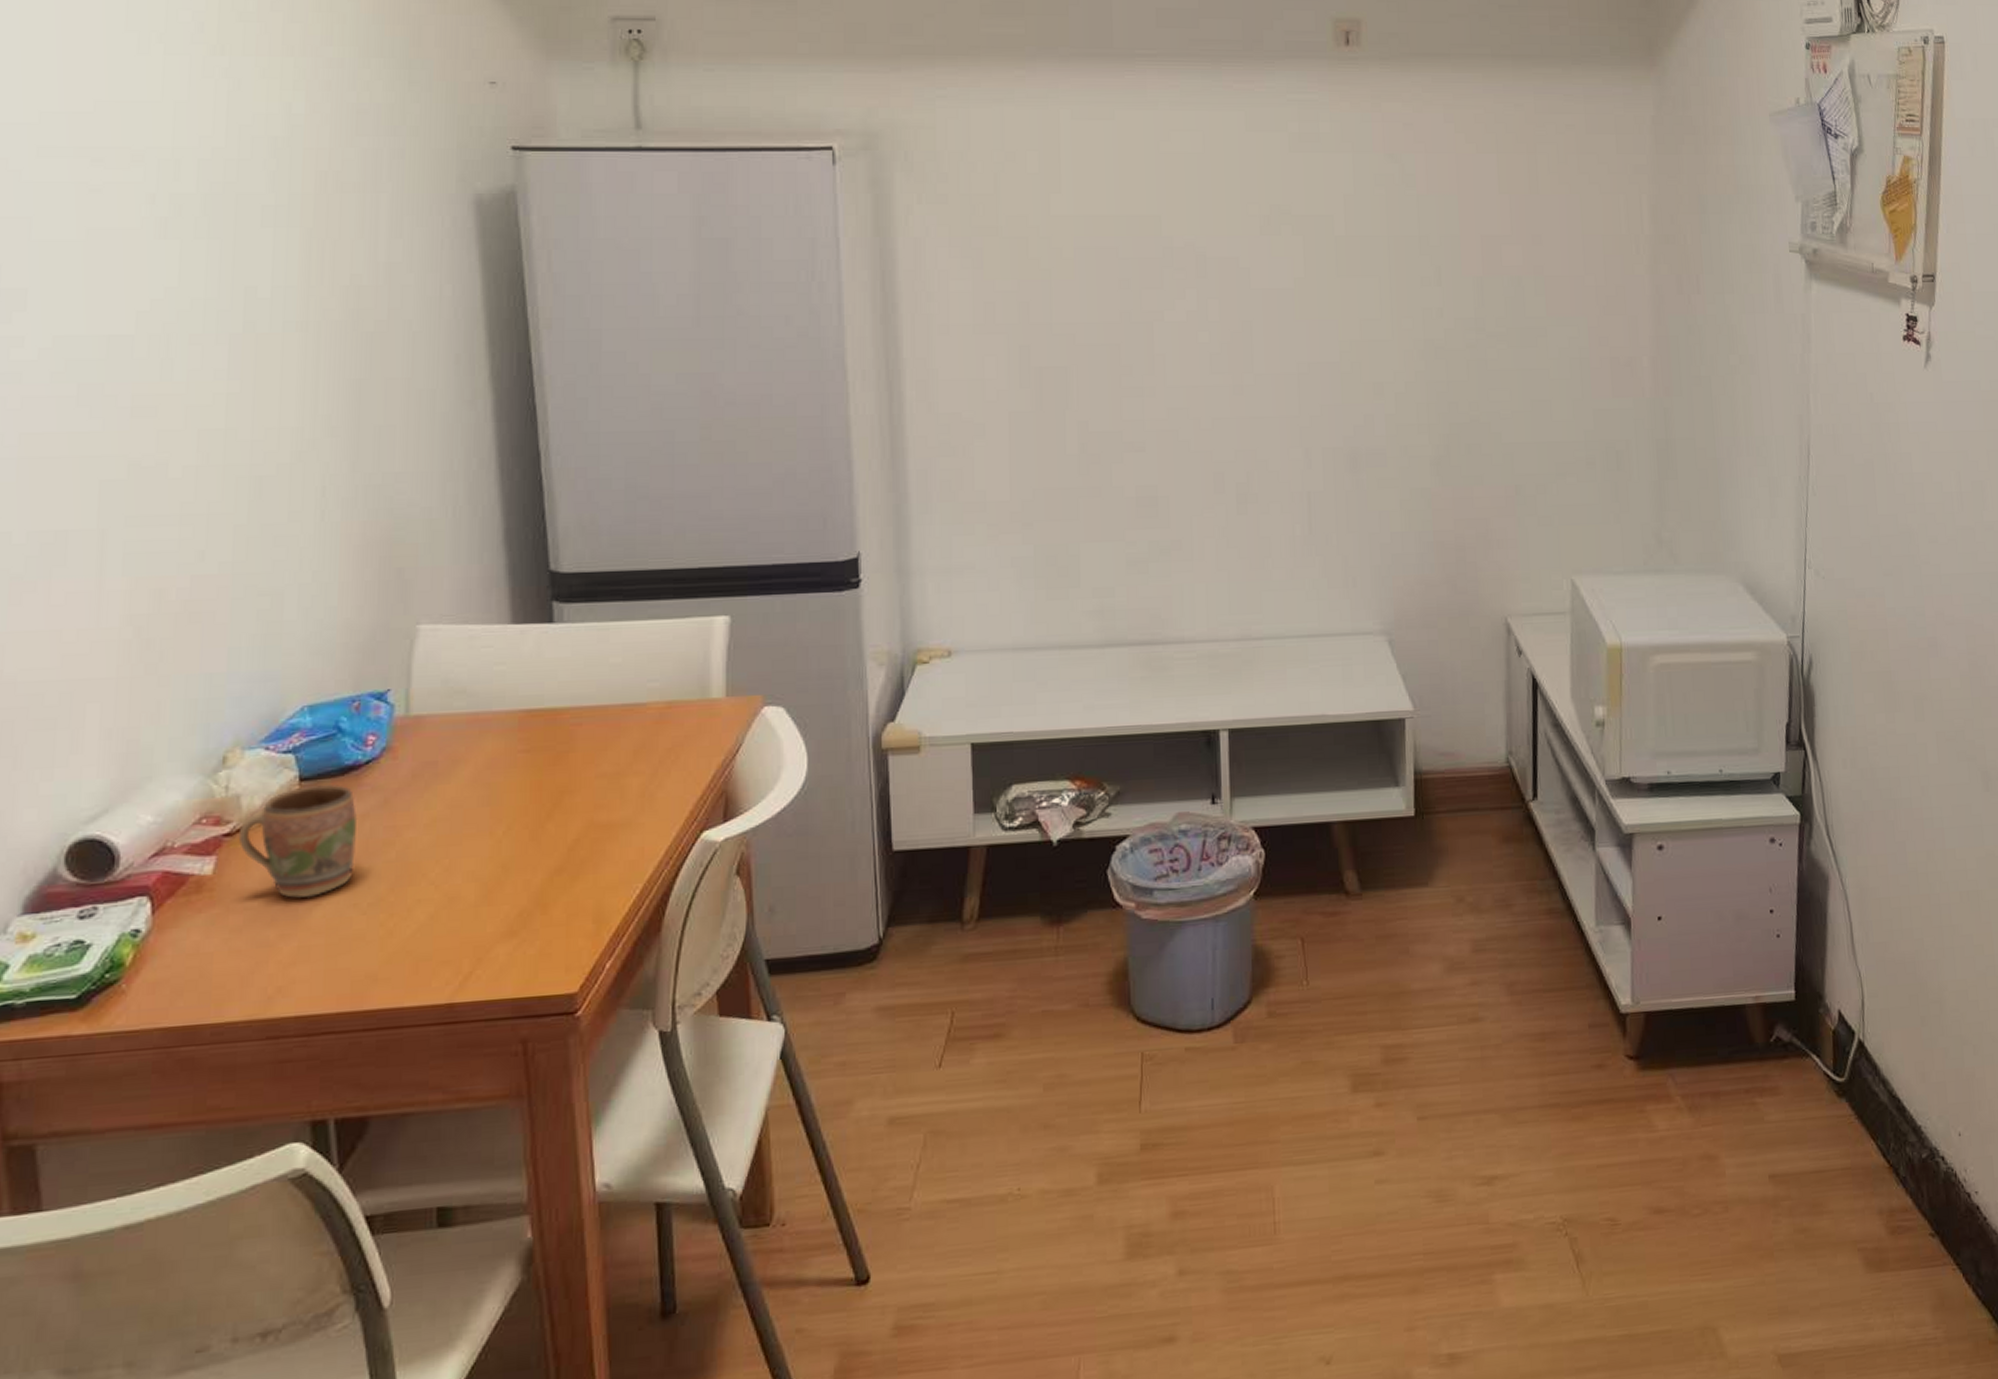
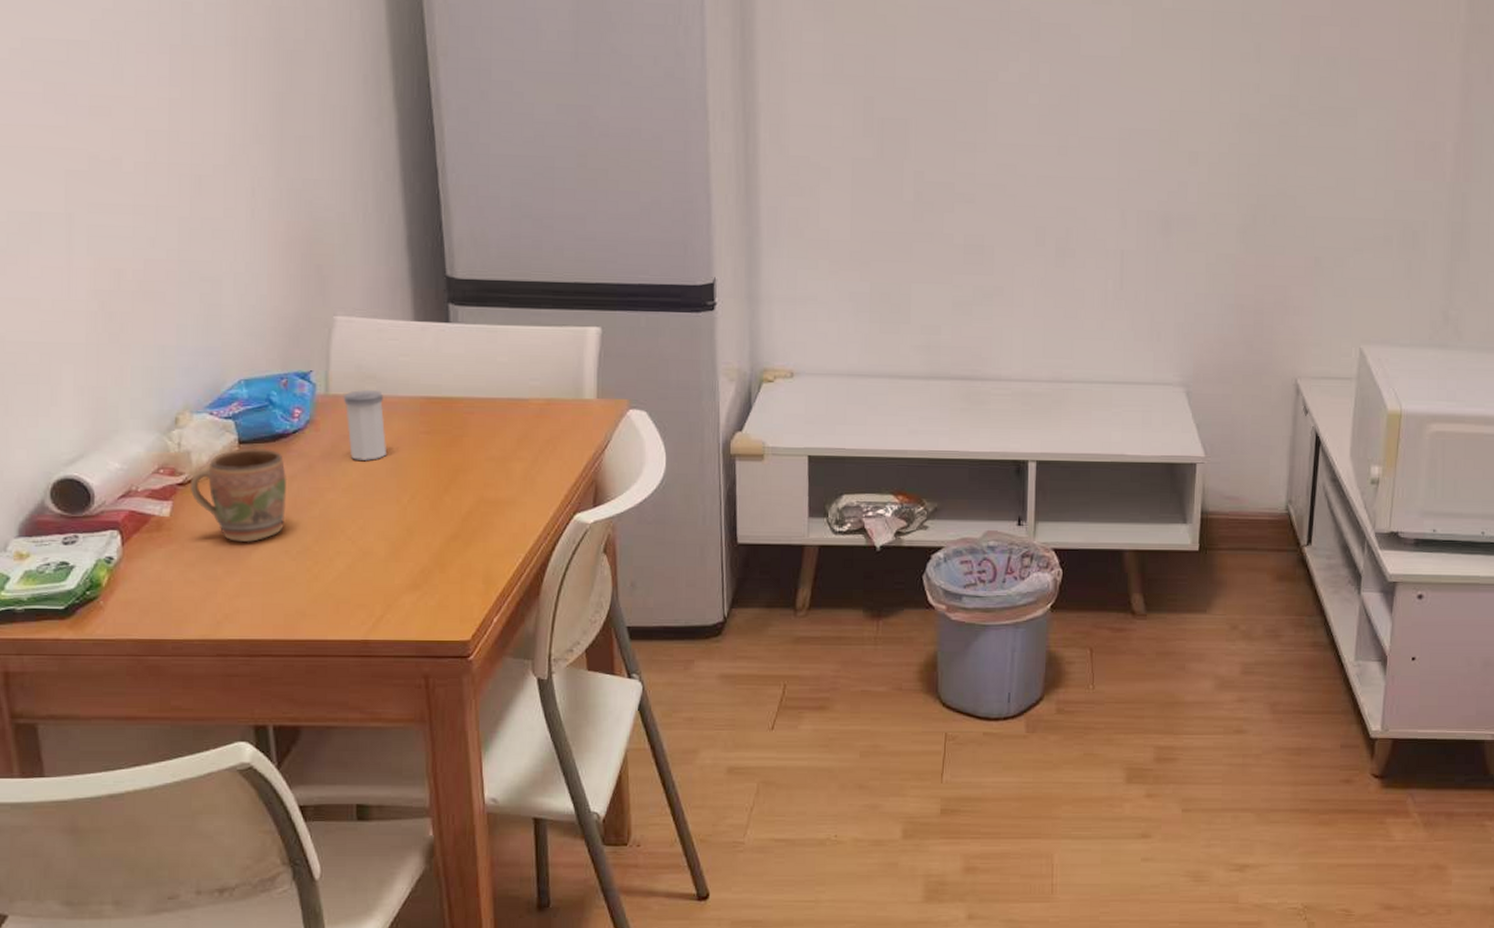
salt shaker: none [426,707,479,791] -> present [343,390,388,462]

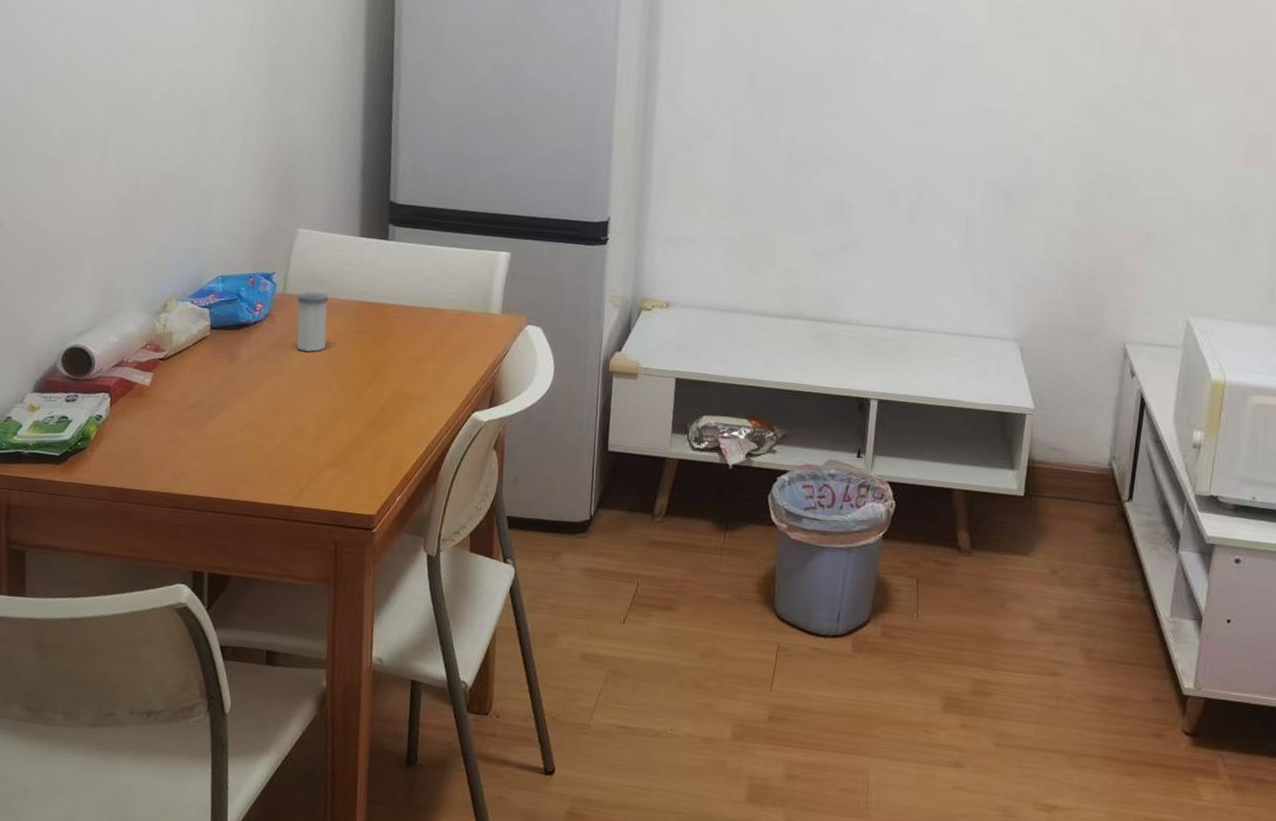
mug: present [189,448,288,542] -> none [168,333,245,413]

